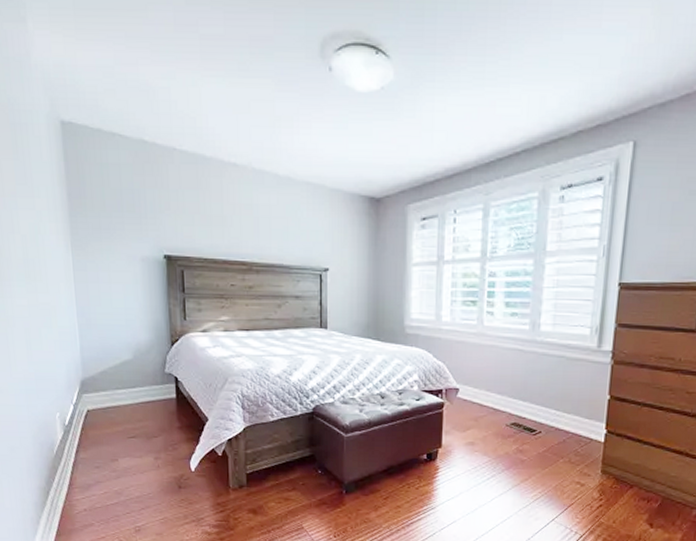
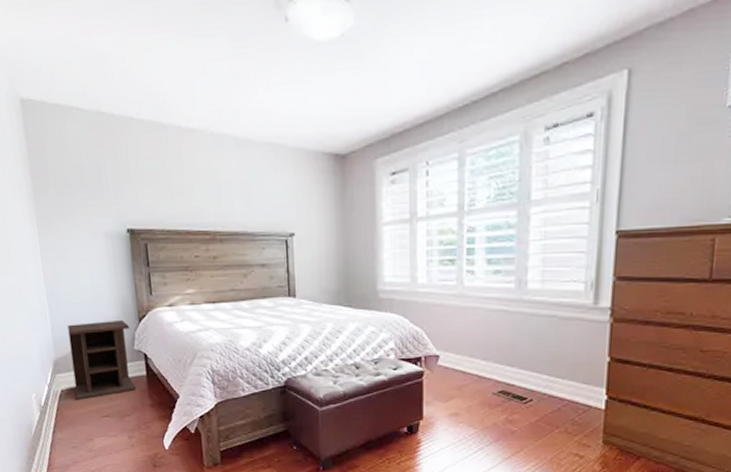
nightstand: none [97,343,164,421] -> present [67,321,136,400]

